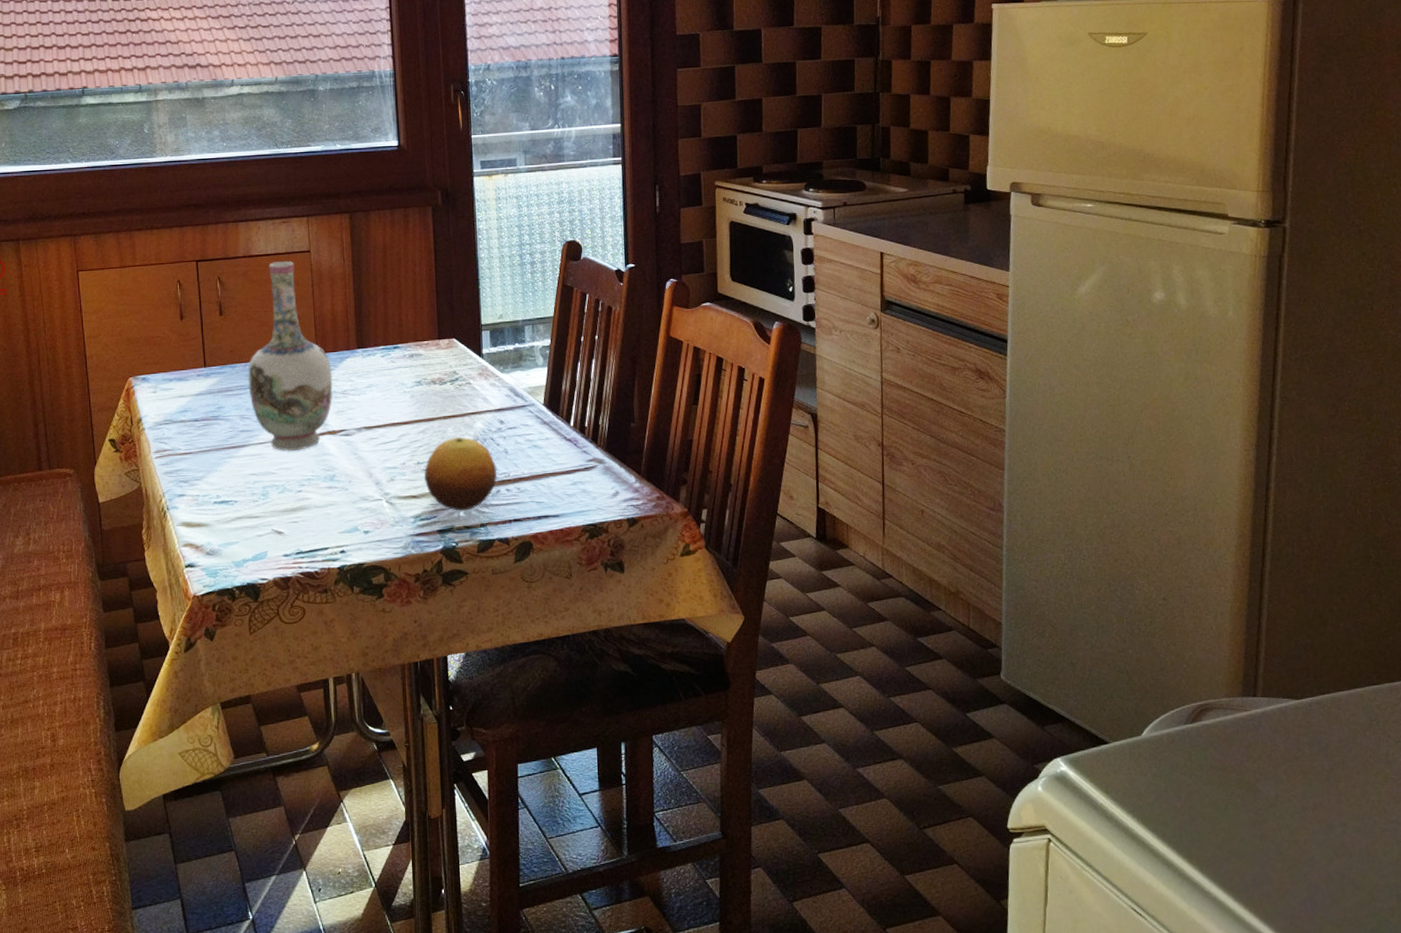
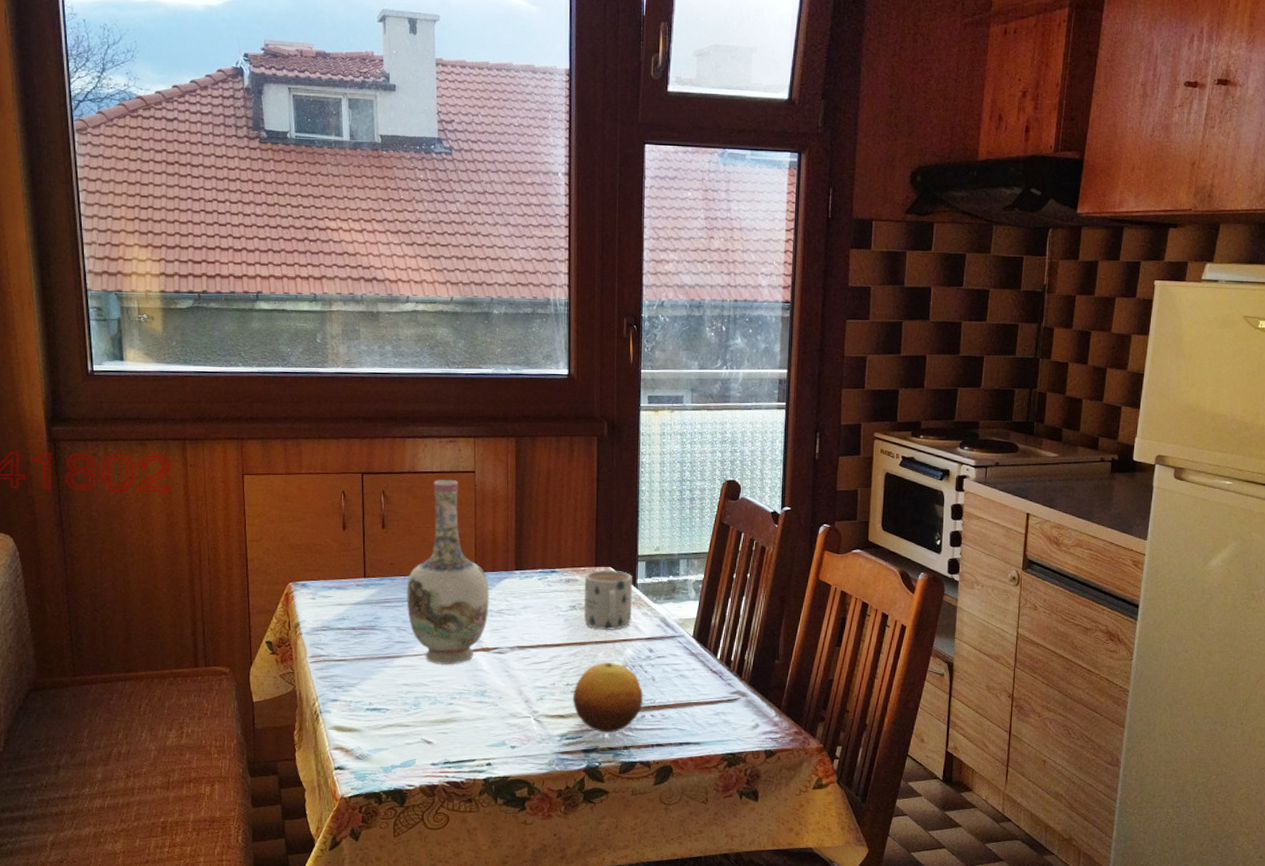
mug: none [428,342,479,404] -> present [584,570,632,630]

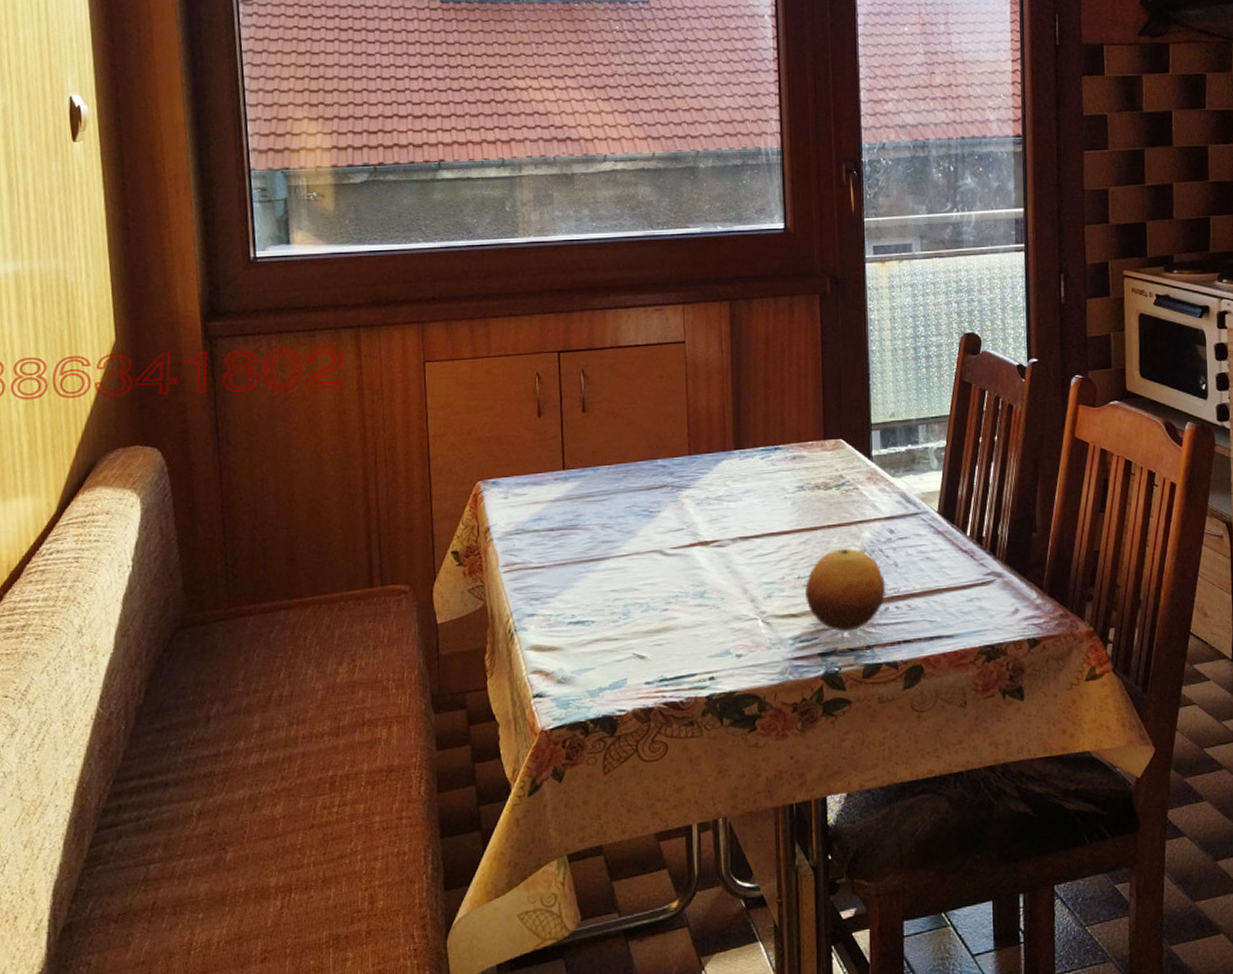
vase: present [405,479,490,665] -> none [610,352,706,565]
mug: present [584,570,632,630] -> none [812,443,867,511]

